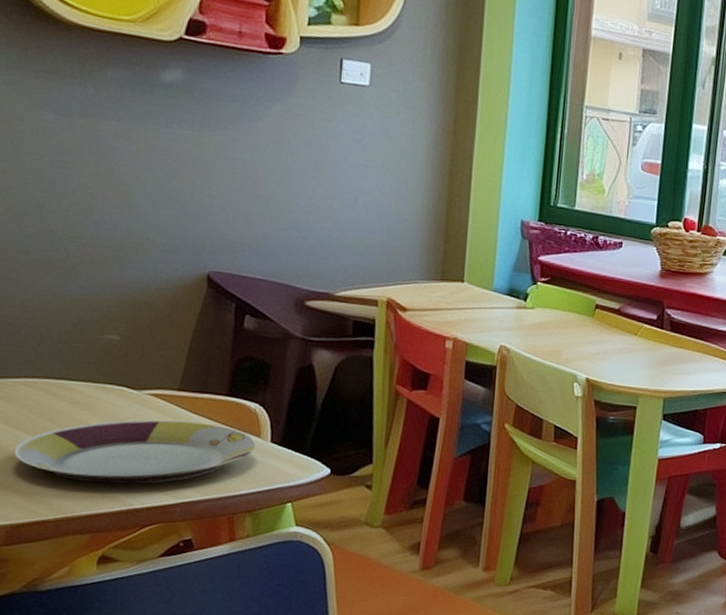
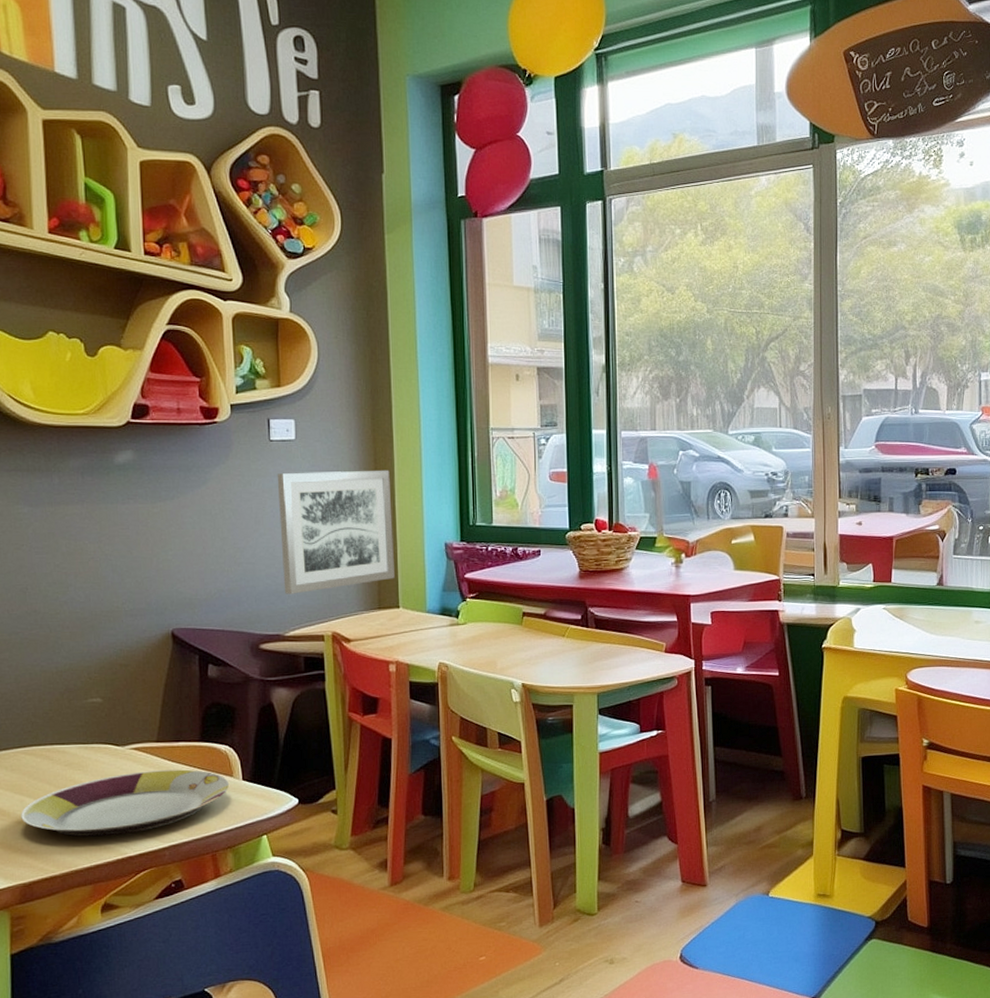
wall art: none [339,120,470,253] -> present [277,469,395,594]

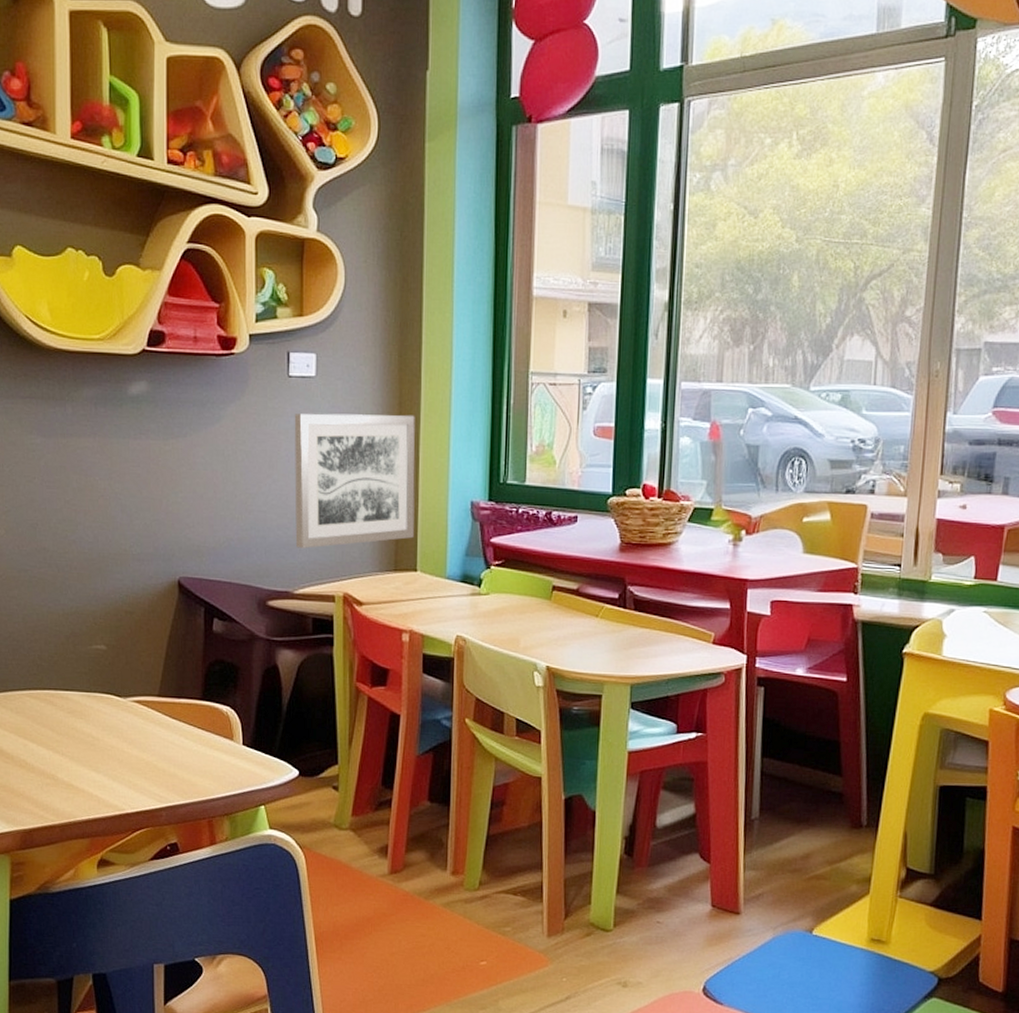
plate: present [21,769,230,837] -> none [24,726,230,790]

